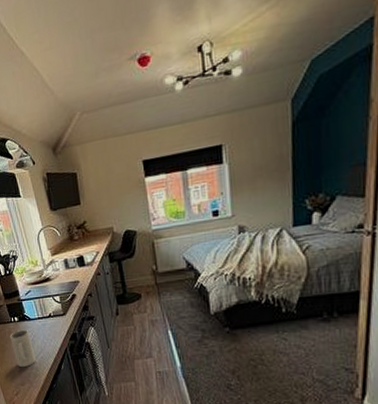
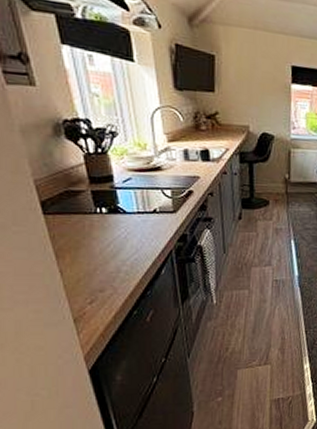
mug: present [10,330,36,368] -> none [91,225,127,271]

